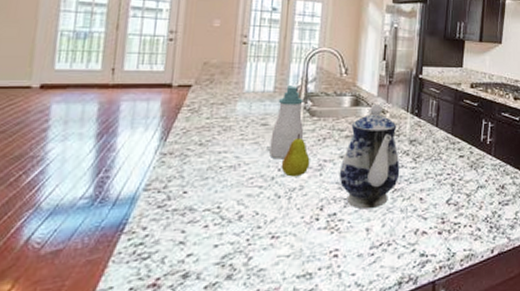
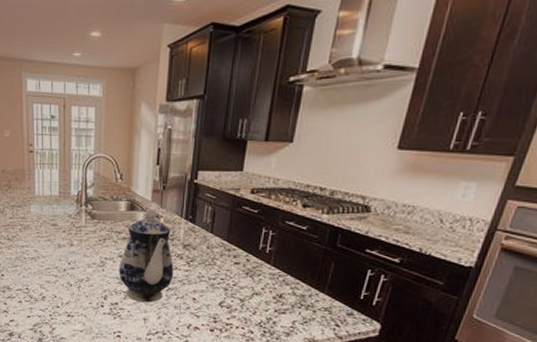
soap bottle: present [269,85,304,160] -> none [60,190,87,255]
fruit: present [281,133,310,177] -> none [70,233,93,270]

